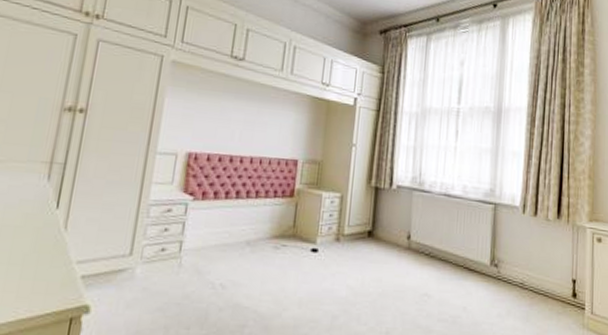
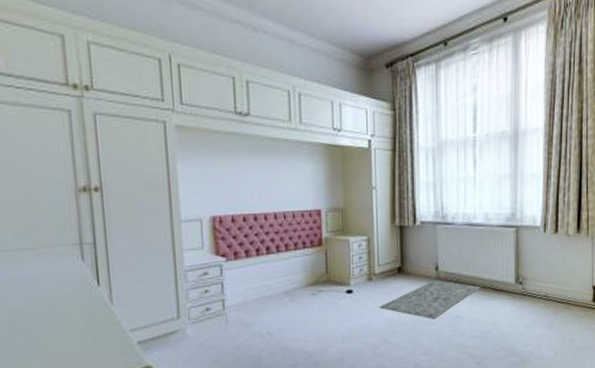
rug: none [343,250,454,294] -> present [379,281,481,319]

